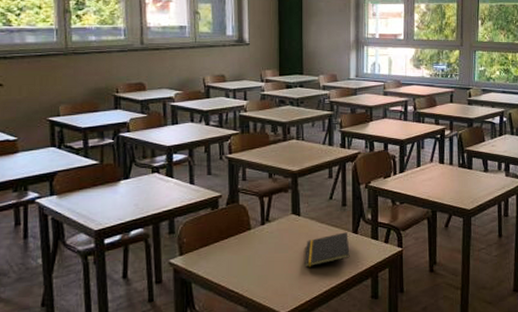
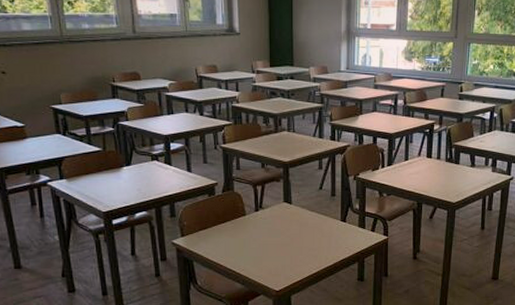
notepad: present [305,232,350,268] -> none [296,220,338,251]

